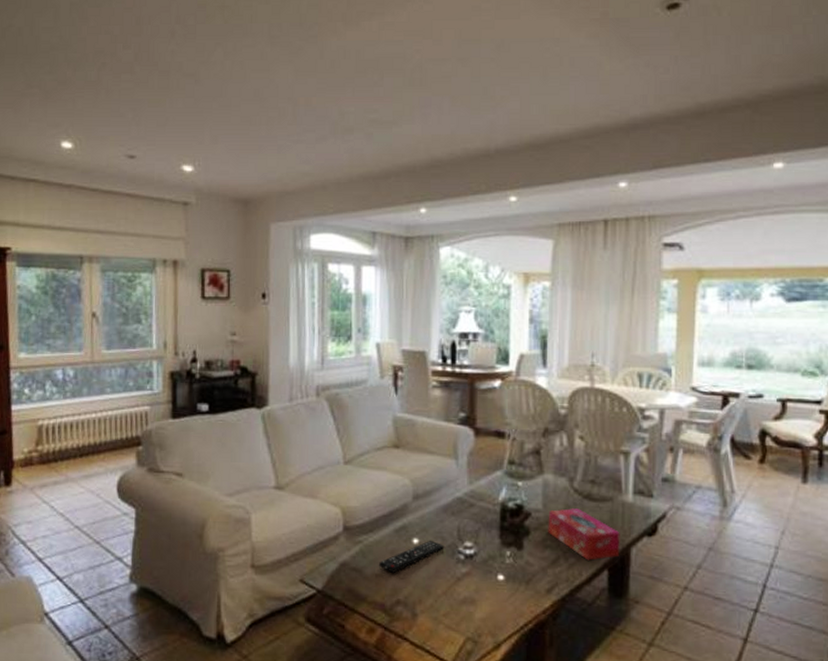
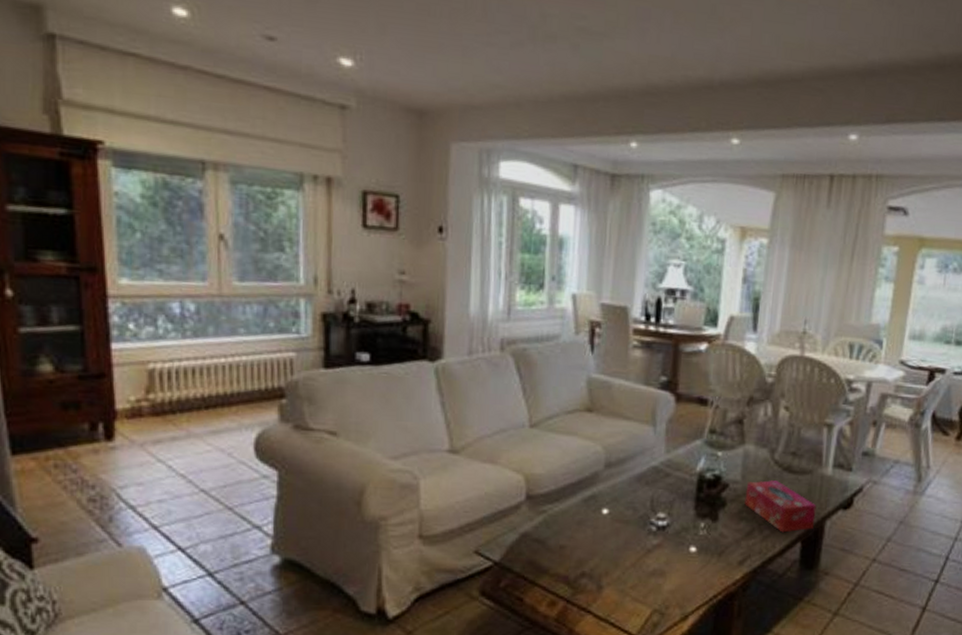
remote control: present [379,540,445,573] -> none [564,510,636,544]

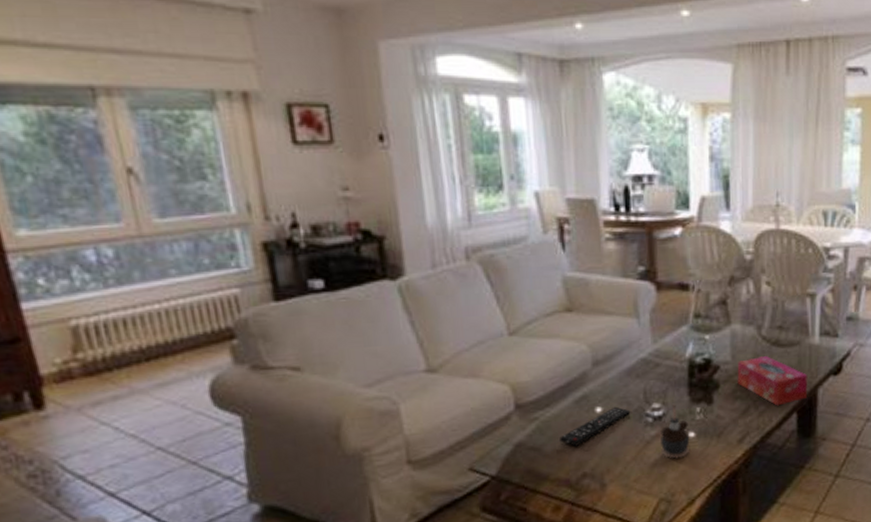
remote control: none [564,510,636,544] -> present [560,406,631,446]
candle: none [661,517,691,571] -> present [660,404,690,459]

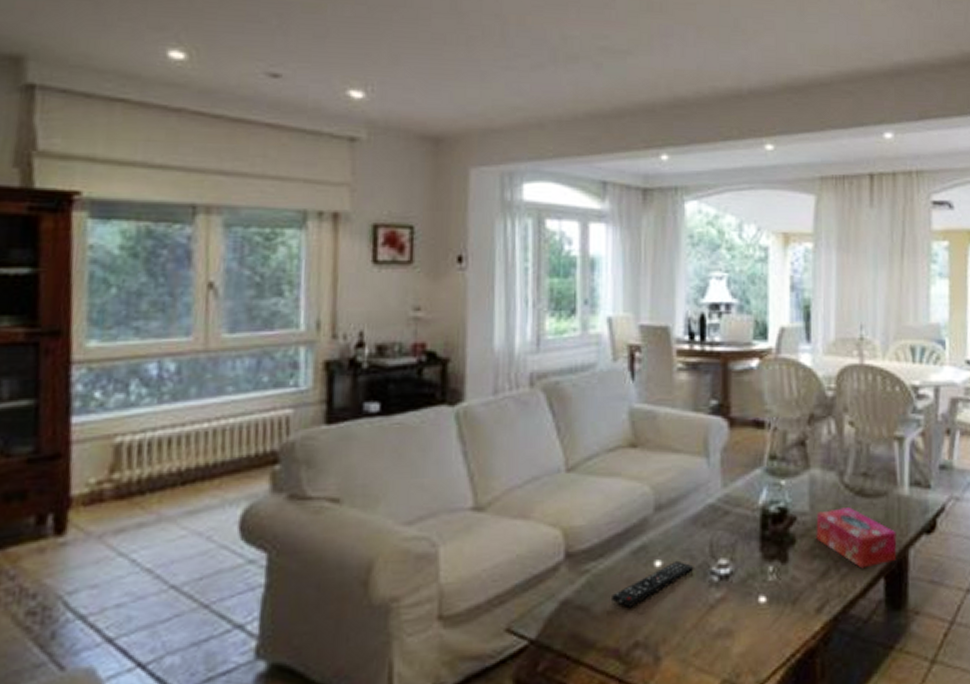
candle: present [660,404,690,459] -> none [727,561,760,629]

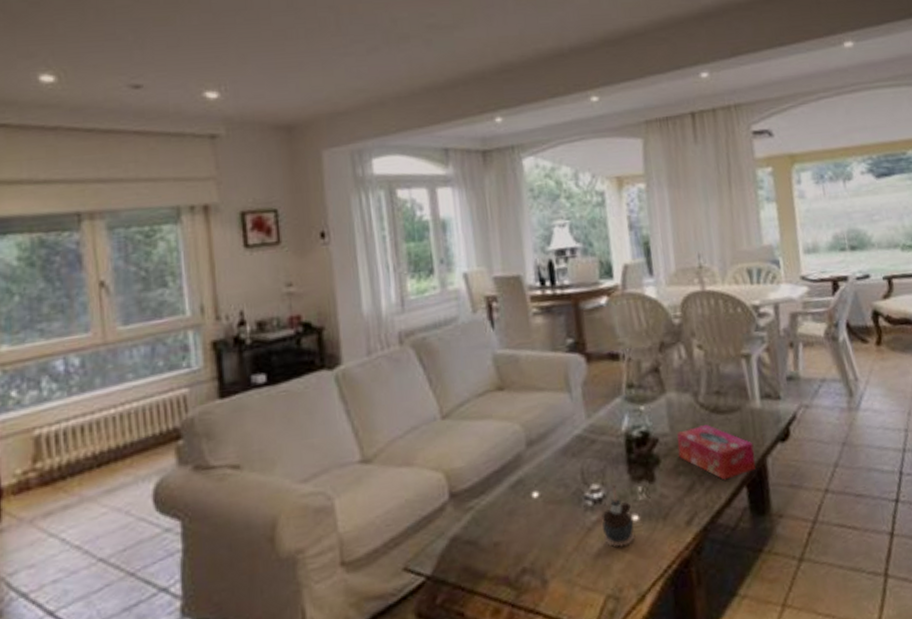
remote control: present [612,560,694,607] -> none [496,490,569,538]
candle: none [727,561,760,629] -> present [602,484,634,547]

